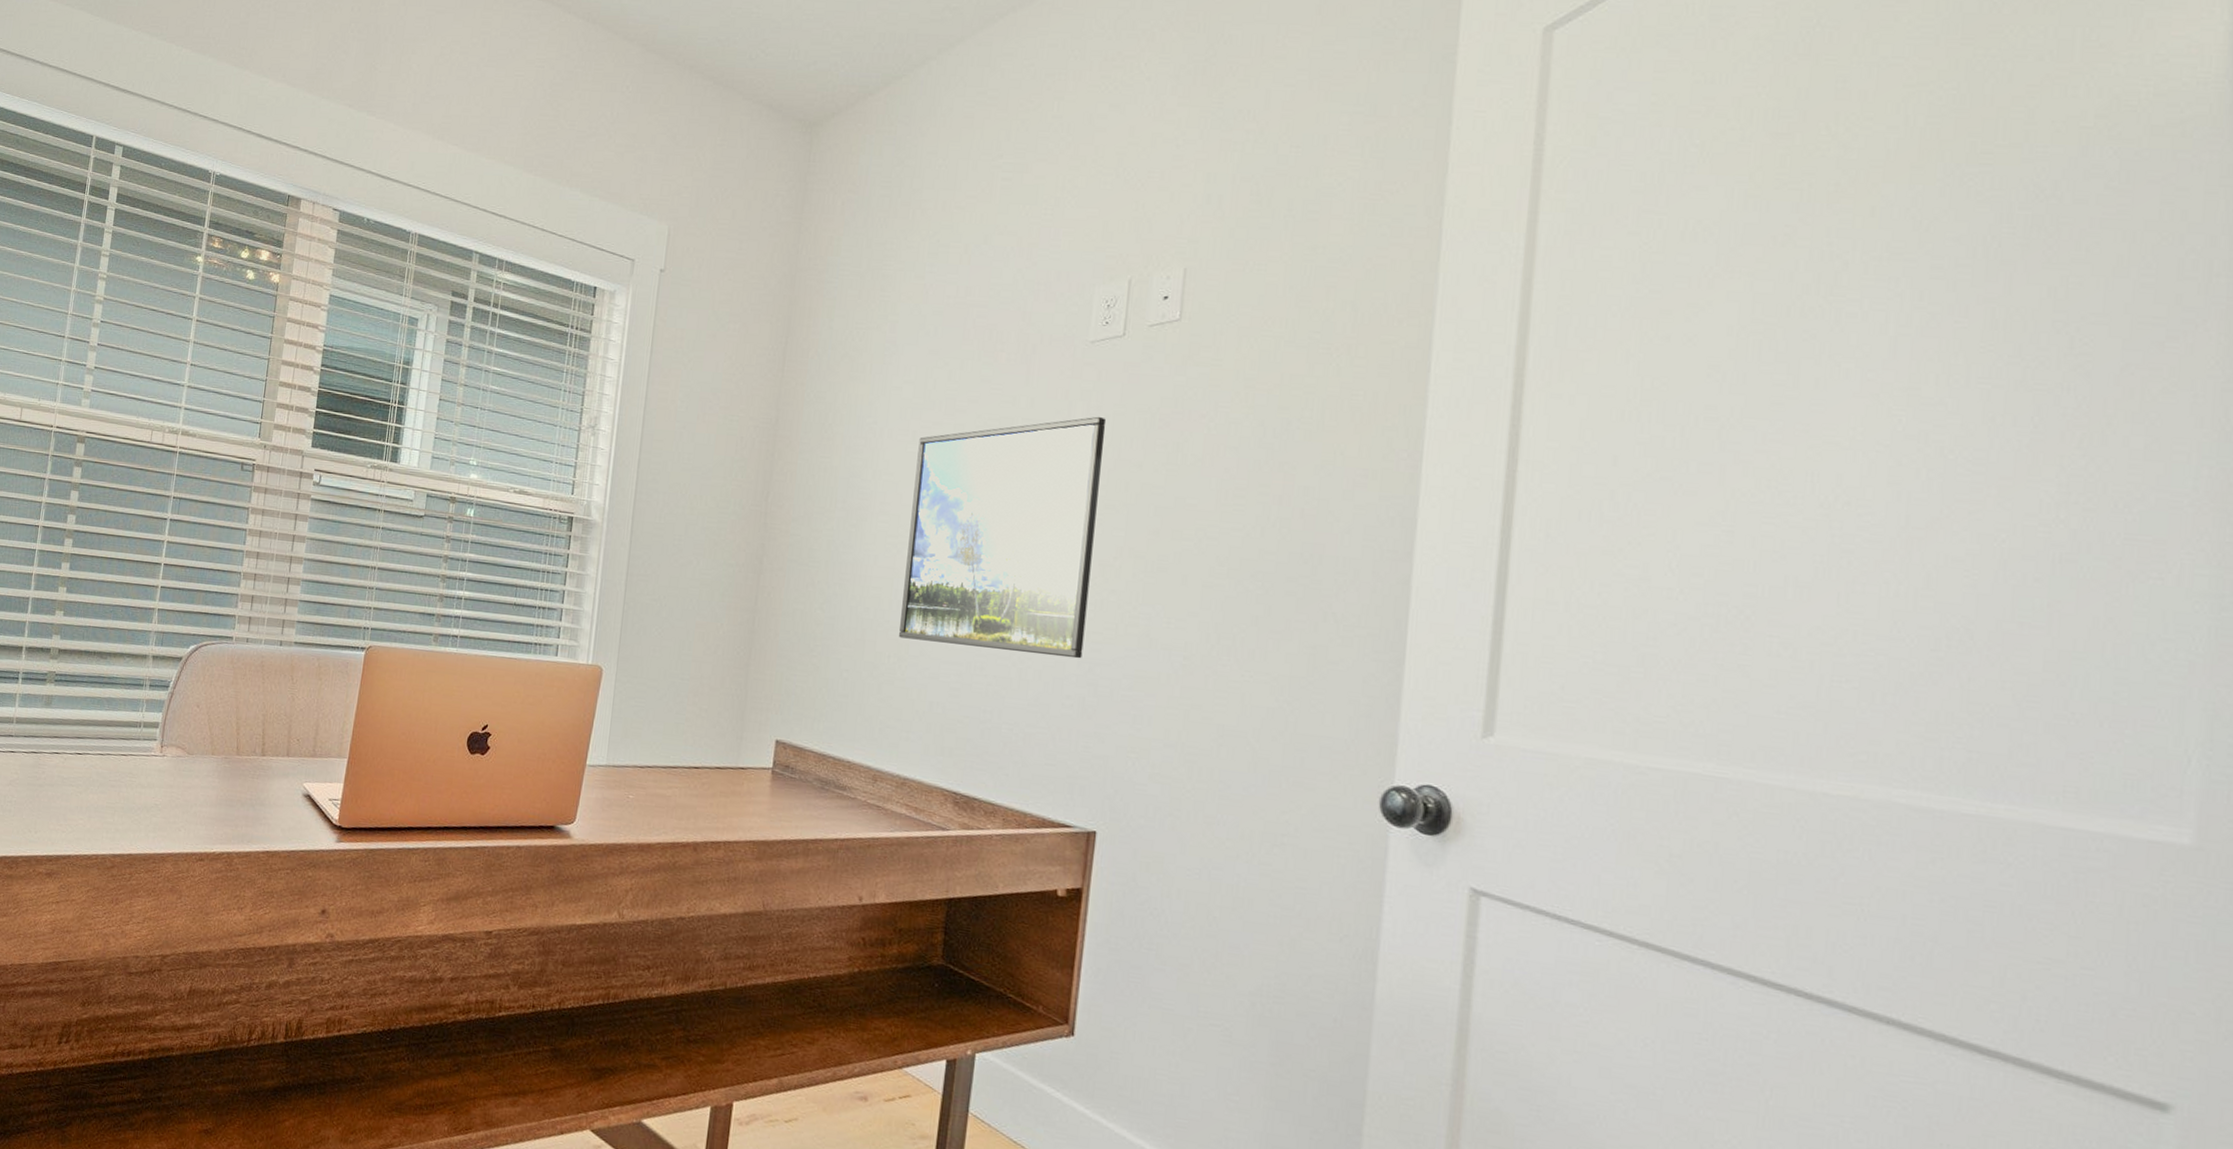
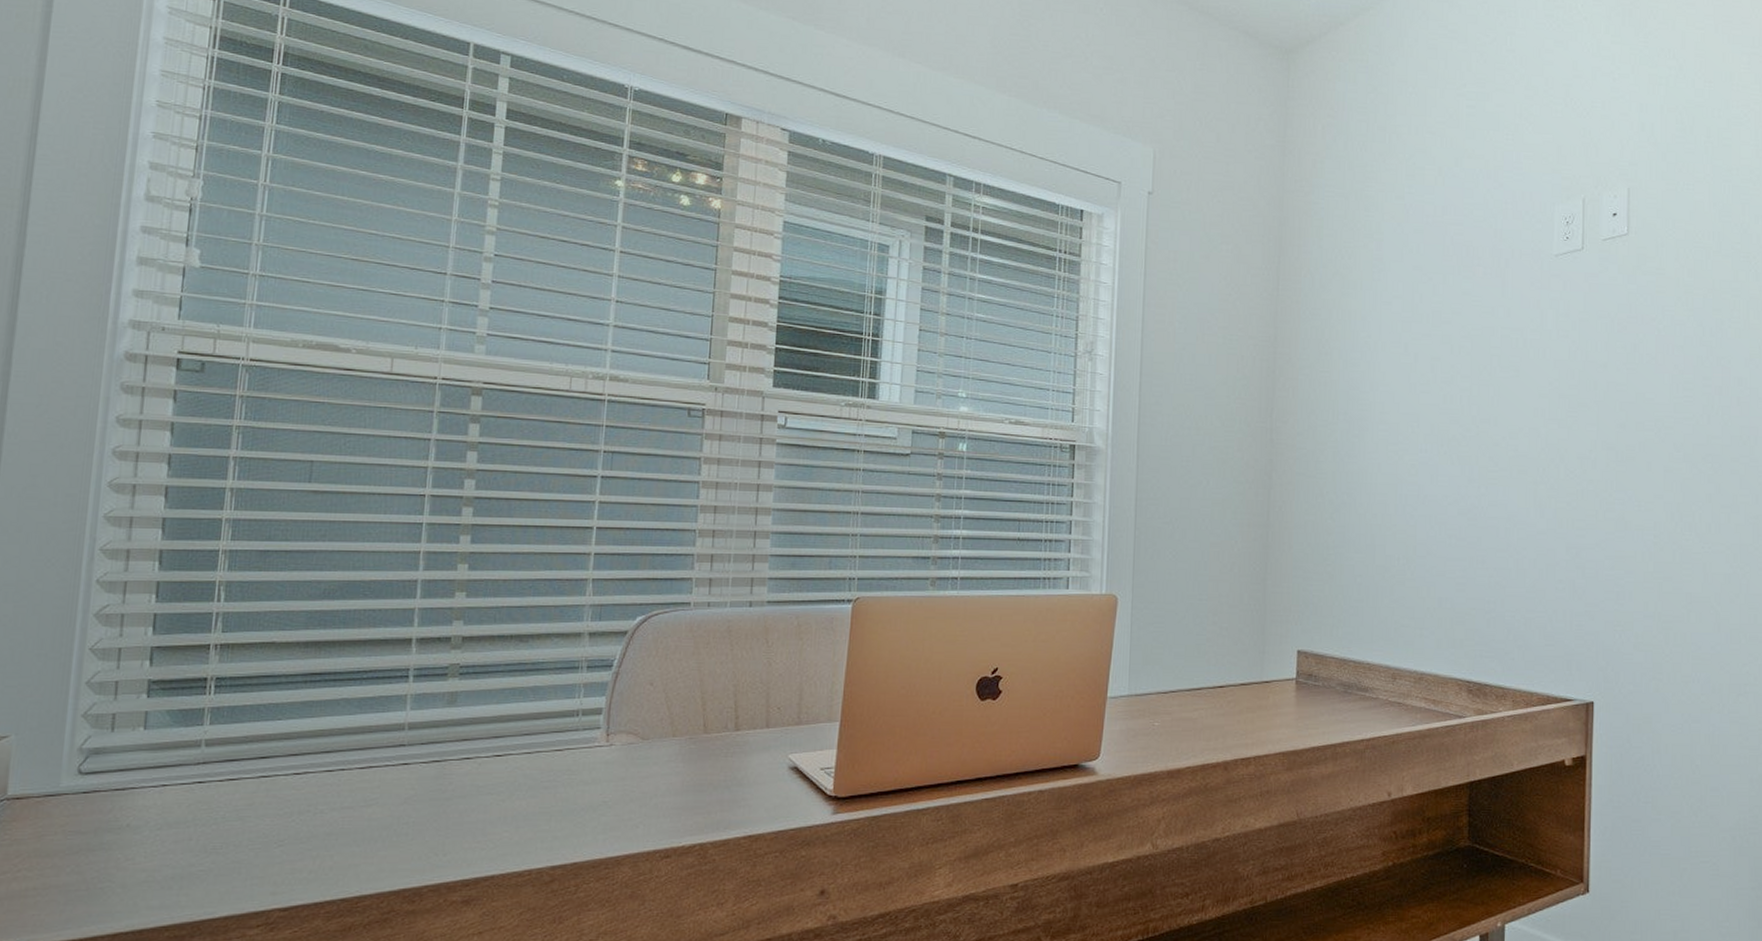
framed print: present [899,416,1107,659] -> none [1406,323,1574,545]

